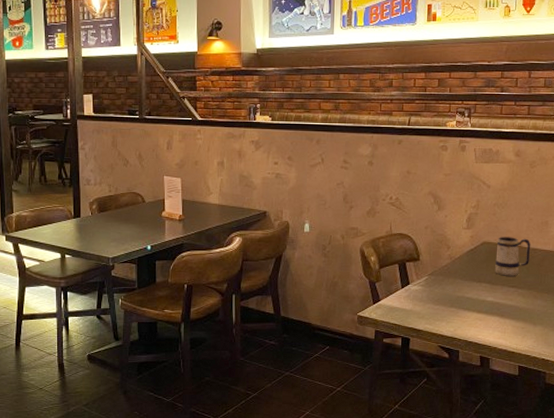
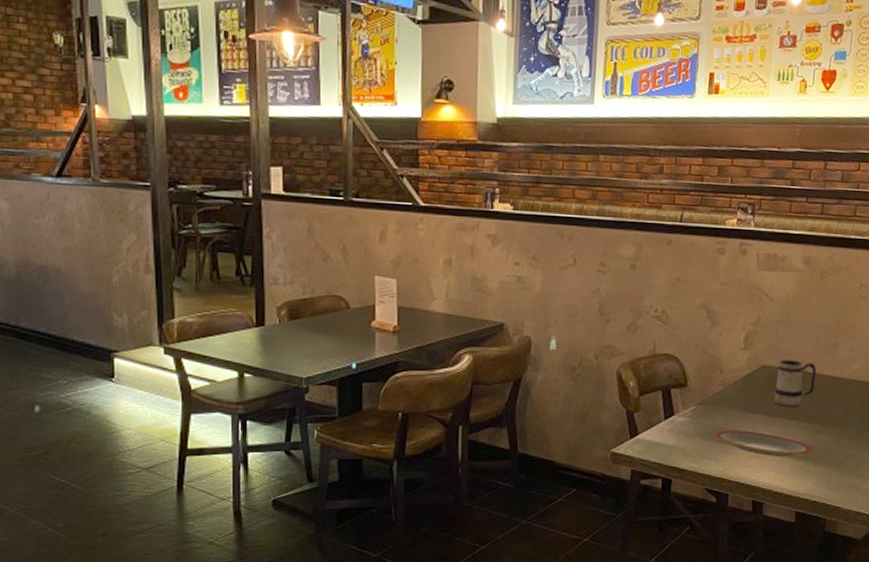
plate: none [445,297,532,318] -> present [714,430,814,456]

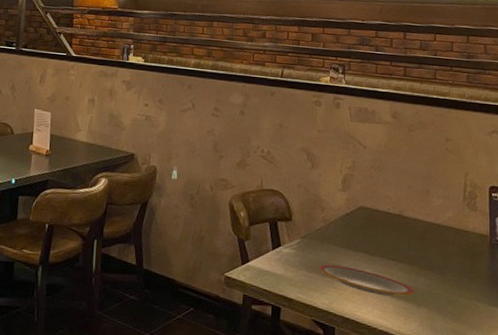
beer mug: present [774,360,817,407] -> none [373,202,412,248]

